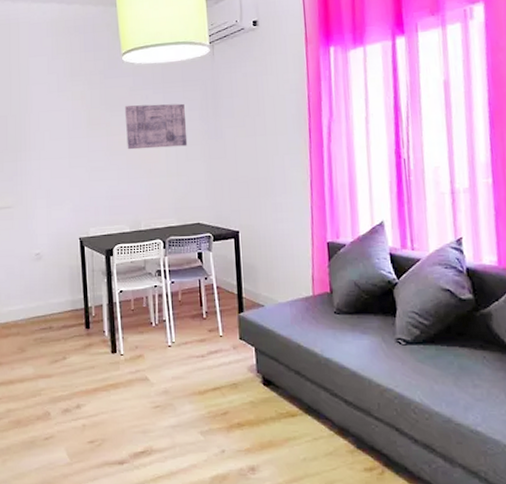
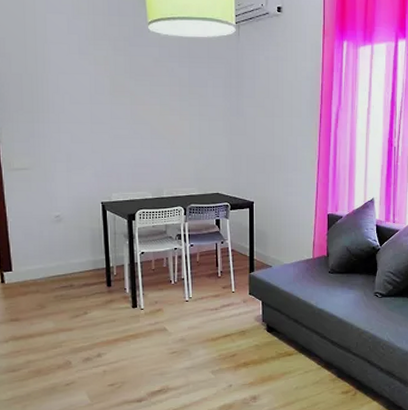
wall art: present [124,103,188,150] -> none [149,75,211,121]

